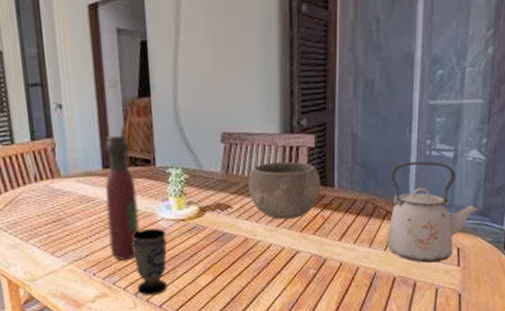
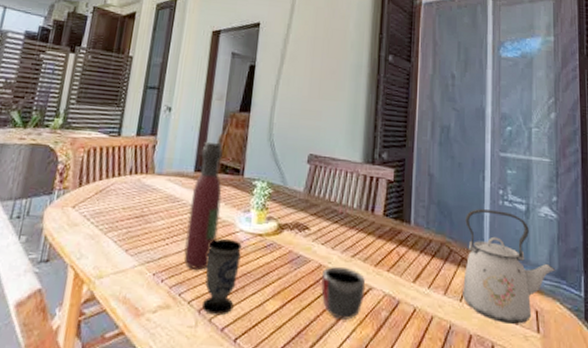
bowl: present [249,161,320,219] -> none [328,189,398,251]
mug: none [249,237,293,282] -> present [321,266,366,320]

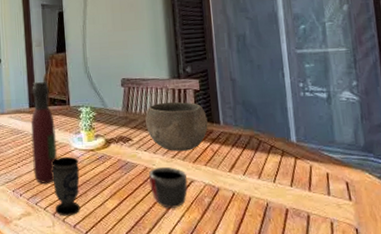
bowl: none [328,189,398,251] -> present [145,101,208,151]
kettle: present [463,209,556,324] -> none [270,101,363,196]

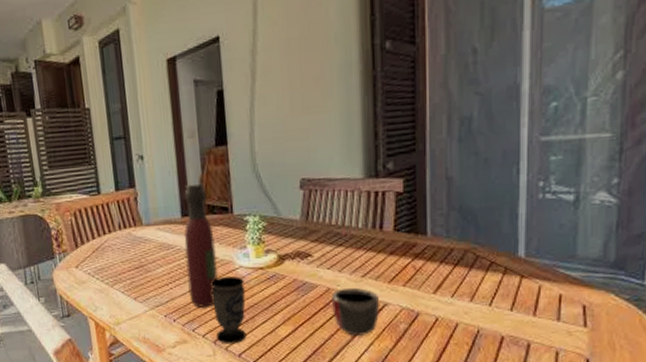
bowl: present [145,101,208,151] -> none [330,207,411,269]

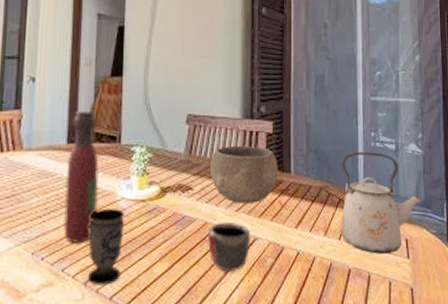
bowl: none [330,207,411,269] -> present [210,145,278,204]
kettle: none [492,205,612,322] -> present [341,152,423,254]

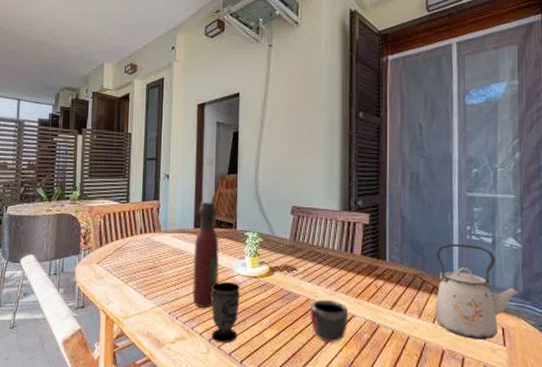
bowl: present [210,145,278,204] -> none [312,234,374,285]

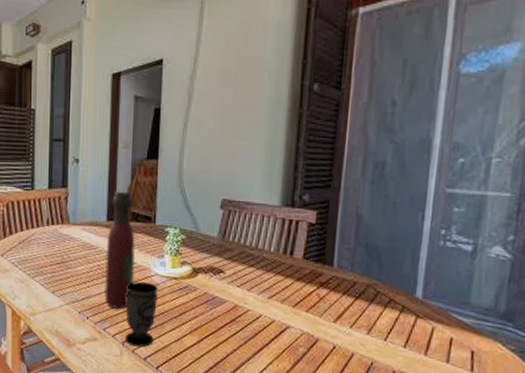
mug: present [310,299,349,342] -> none [237,306,283,354]
kettle: present [435,244,521,340] -> none [388,250,502,363]

